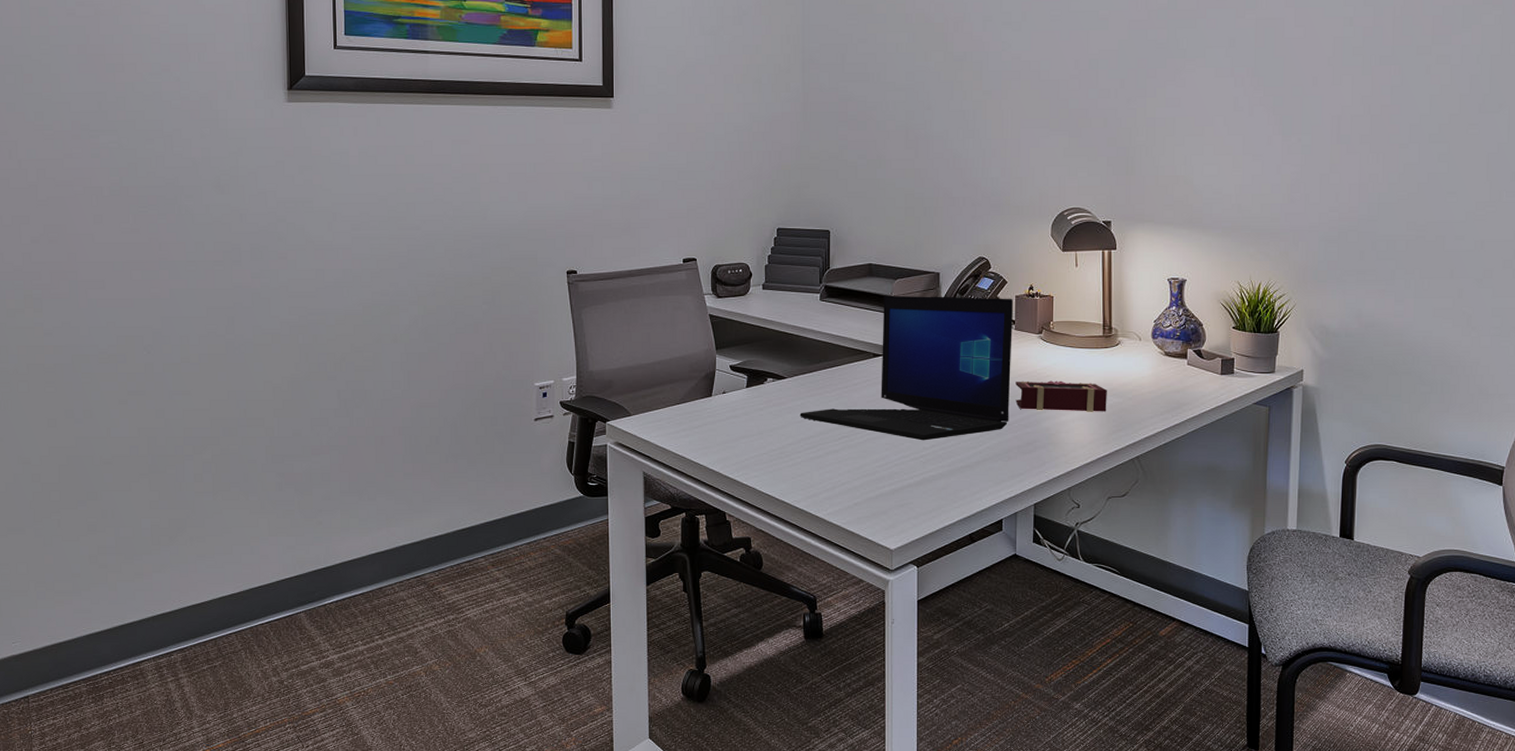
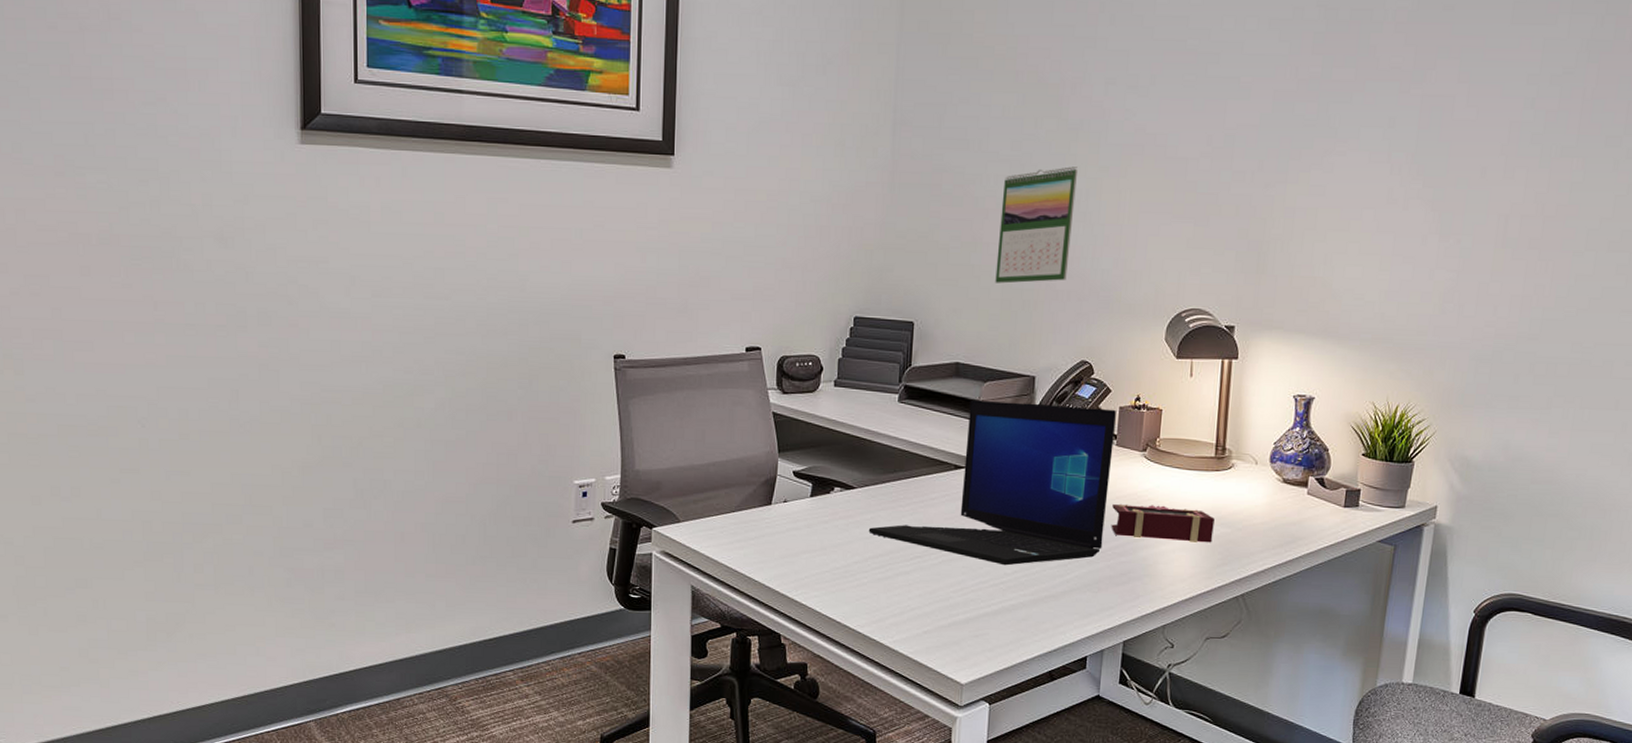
calendar: none [899,92,964,194] -> present [995,166,1077,284]

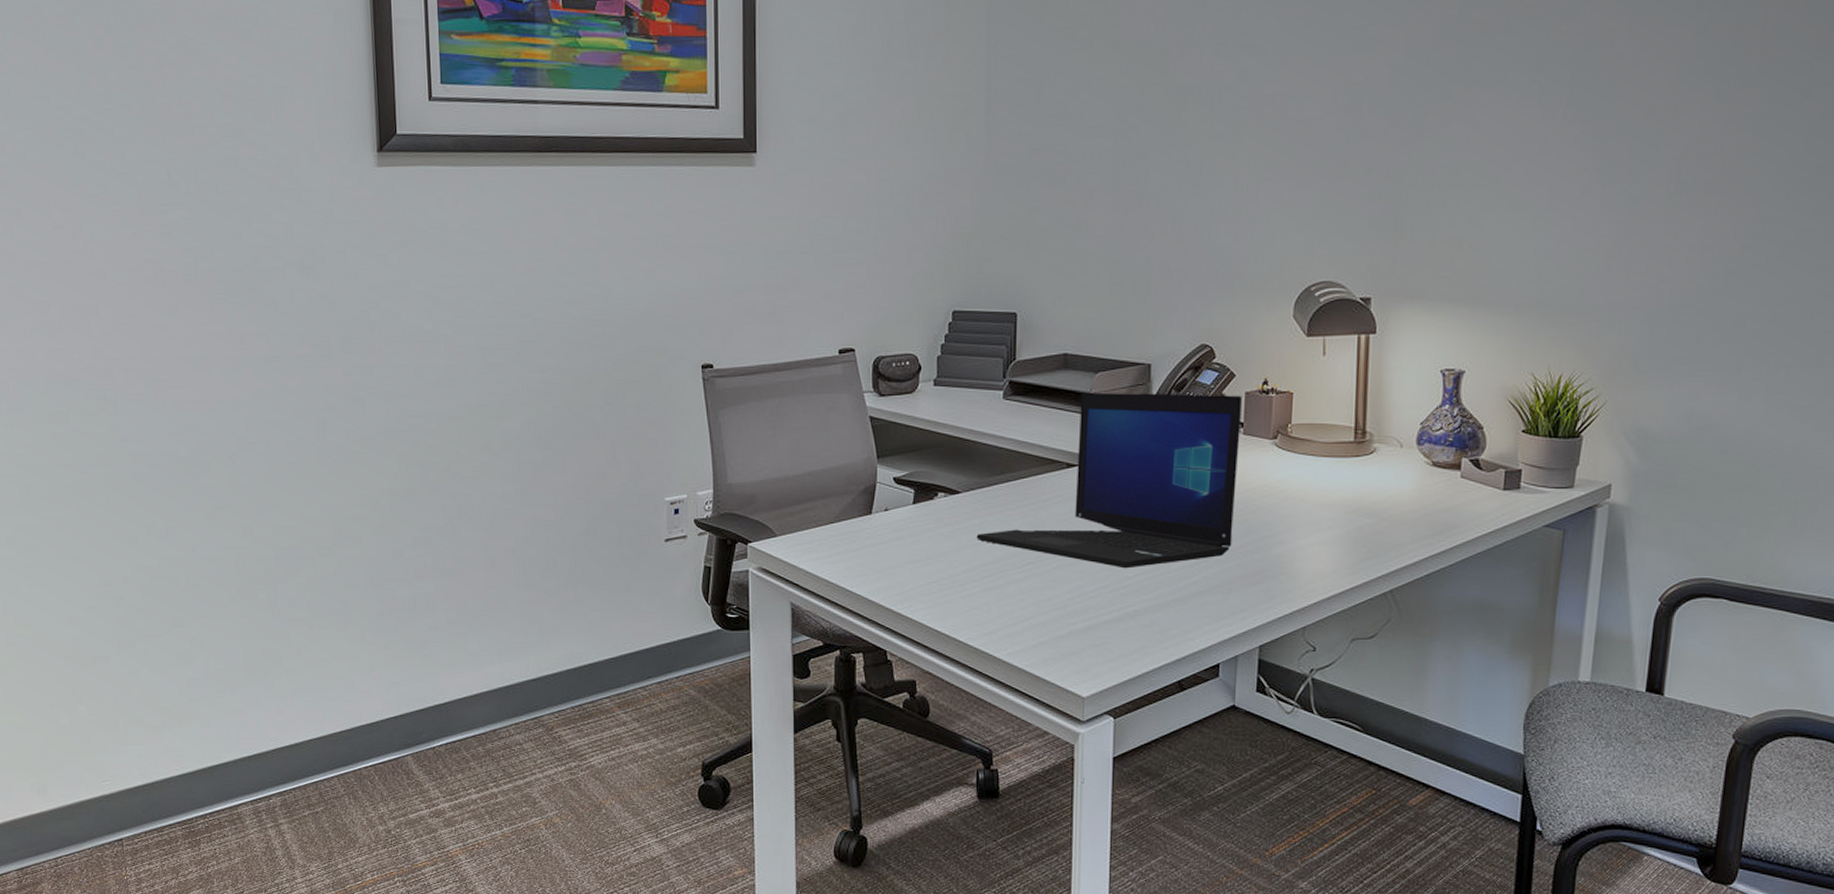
calendar: present [995,166,1077,284] -> none [1103,136,1189,266]
book: present [1111,503,1215,543] -> none [1240,496,1356,535]

